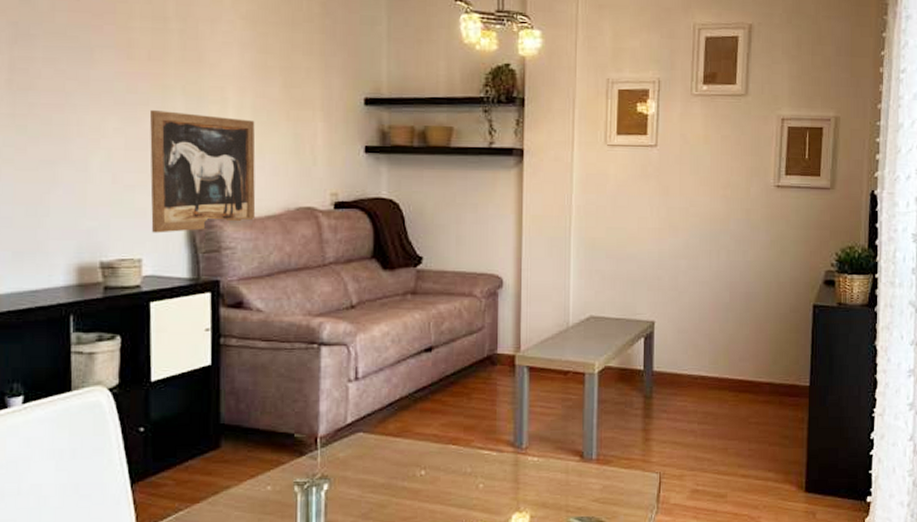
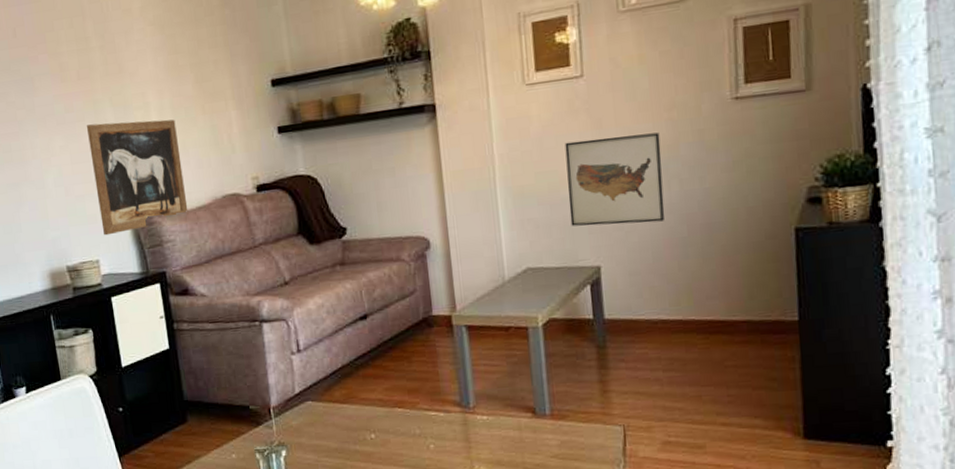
wall art: none [633,203,715,286] -> present [564,132,665,227]

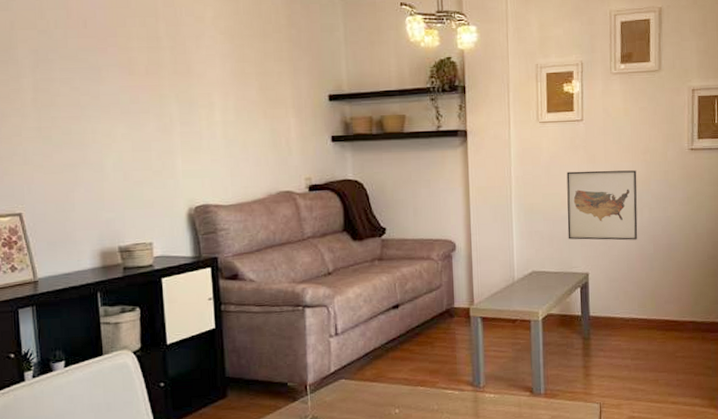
wall art: present [87,119,189,236] -> none [151,116,244,220]

